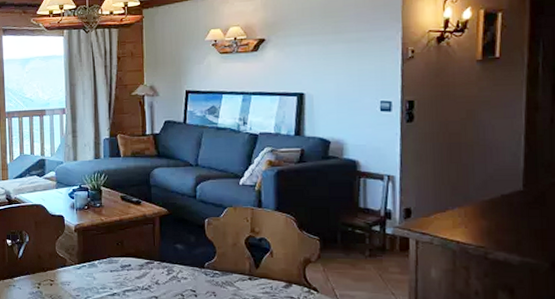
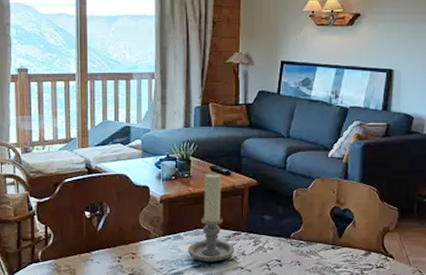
candle holder: none [103,201,148,291] -> present [188,172,234,262]

